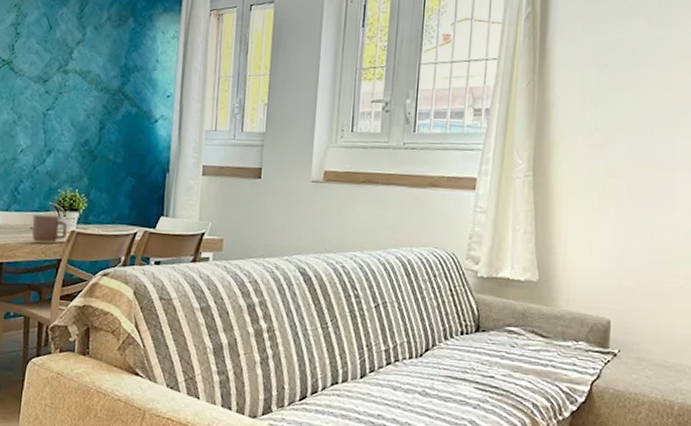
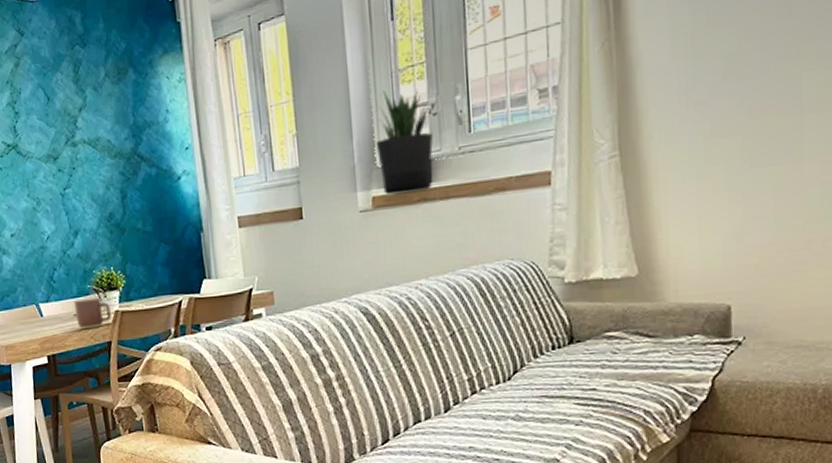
planter: none [334,82,383,175] -> present [375,88,433,196]

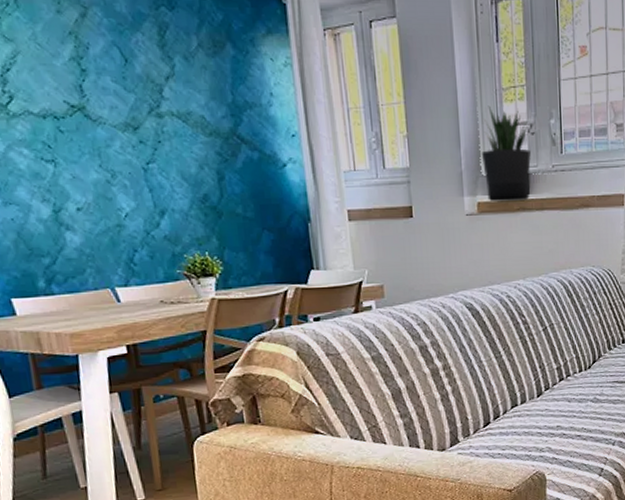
mug: present [74,297,111,330] -> none [160,283,206,317]

